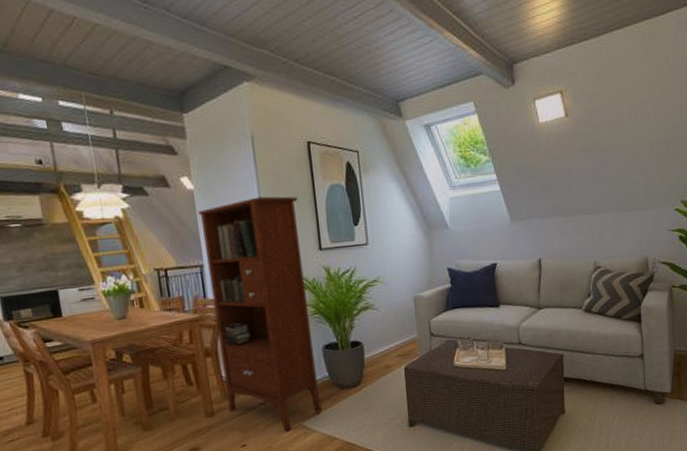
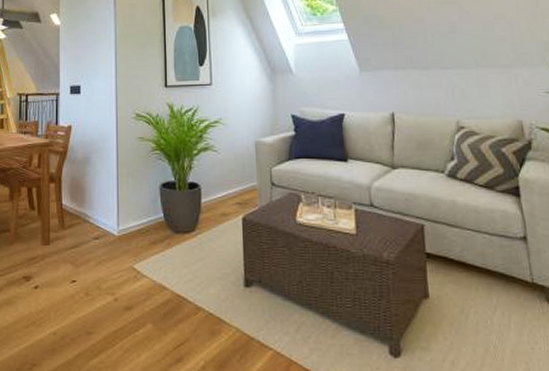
bookcase: present [198,196,322,431] -> none [61,34,154,272]

